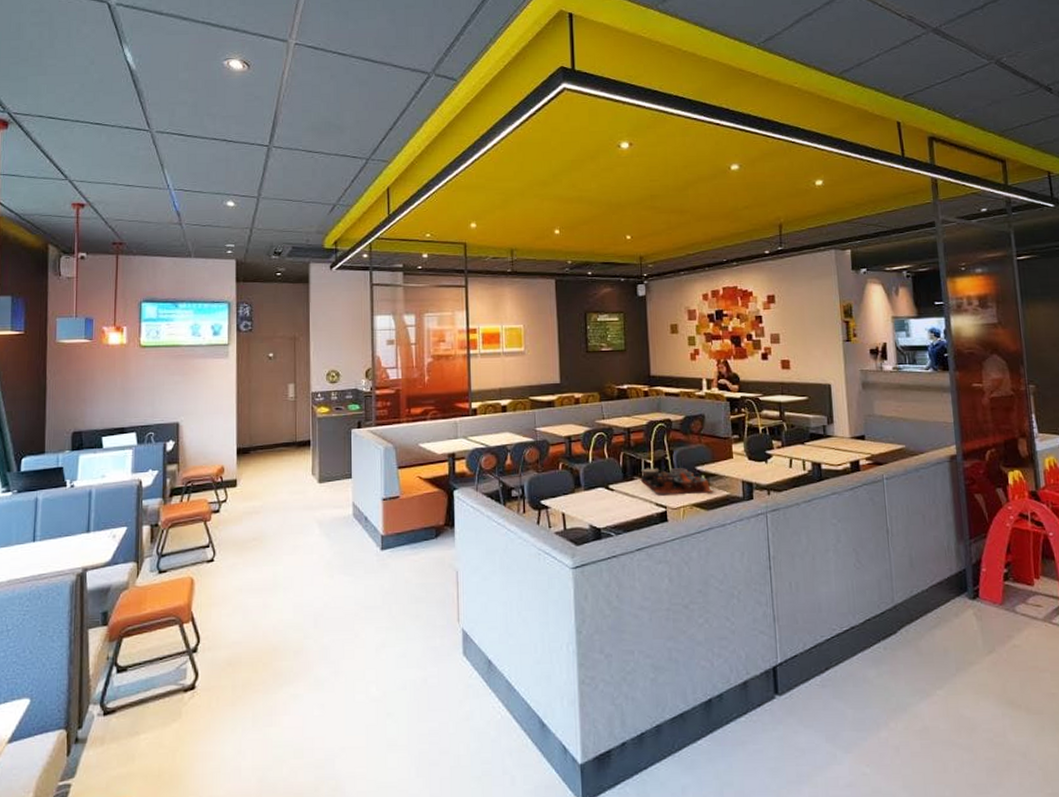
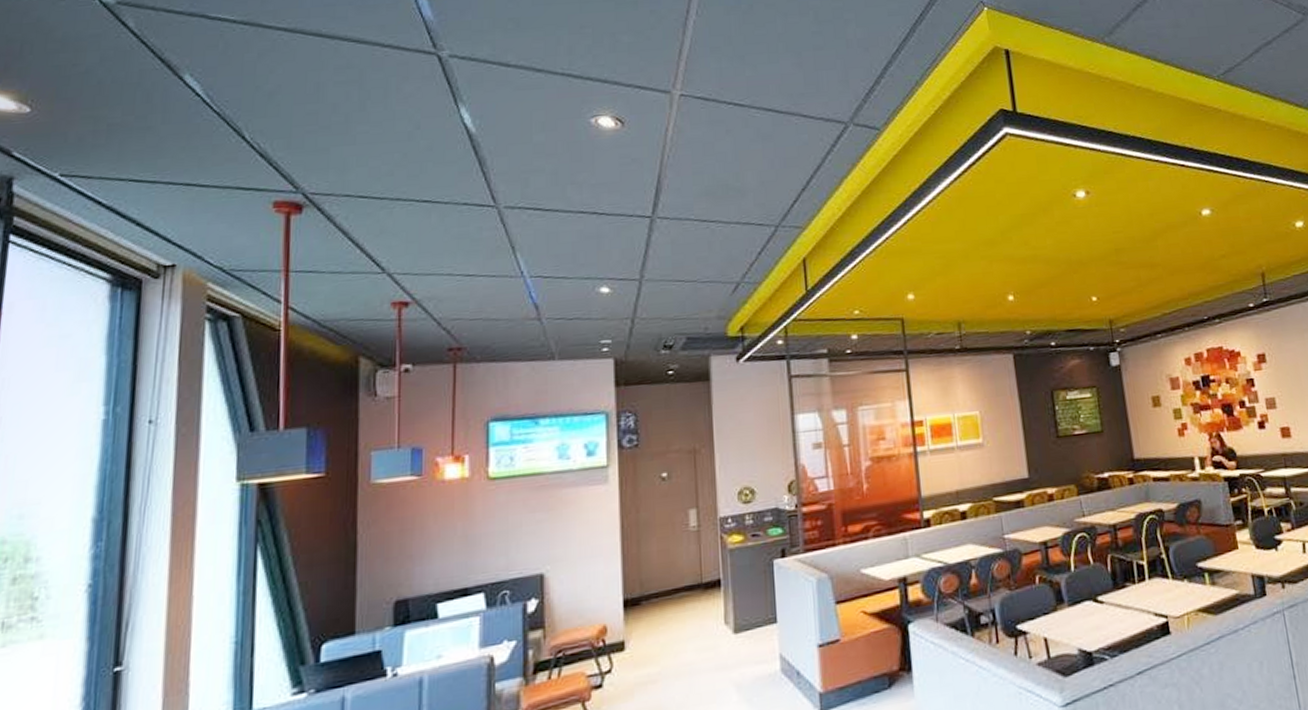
food tray: present [639,467,714,493] -> none [1131,566,1220,601]

